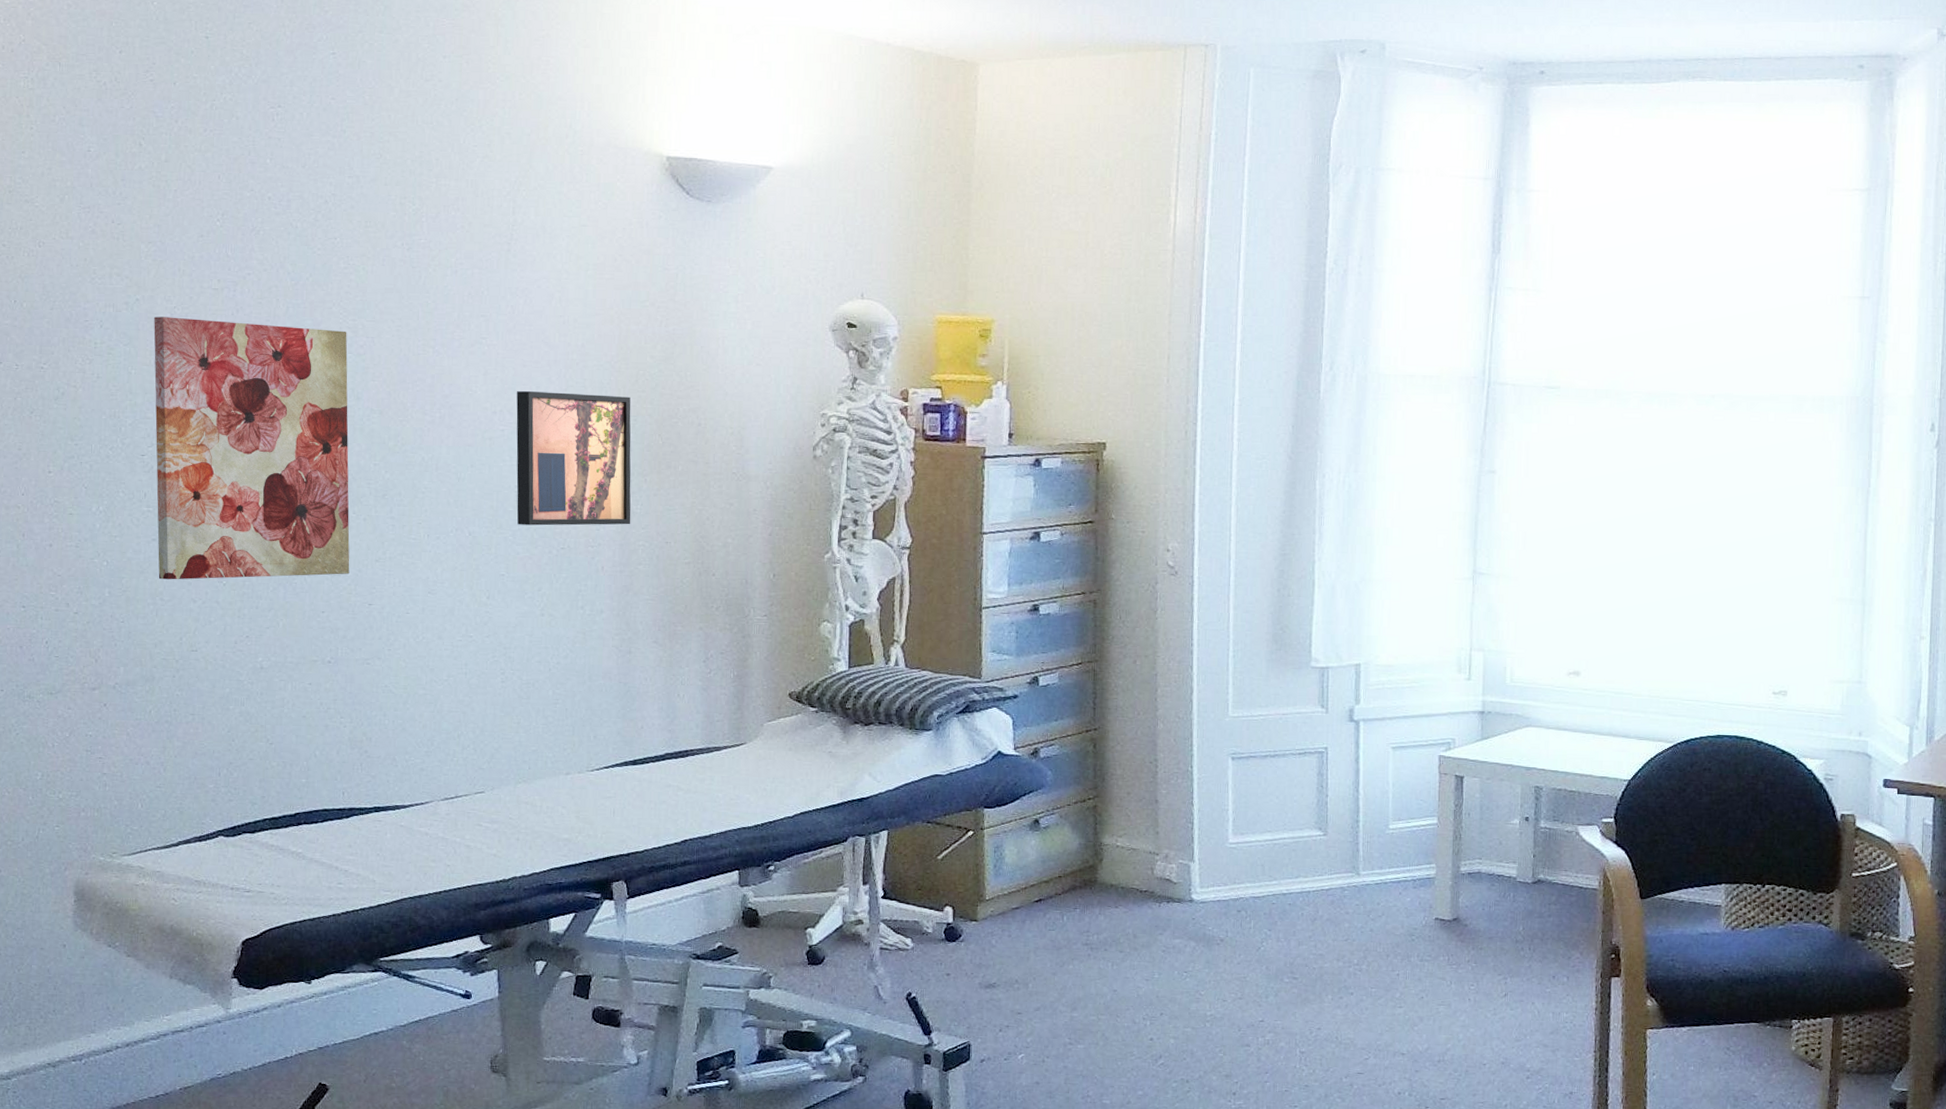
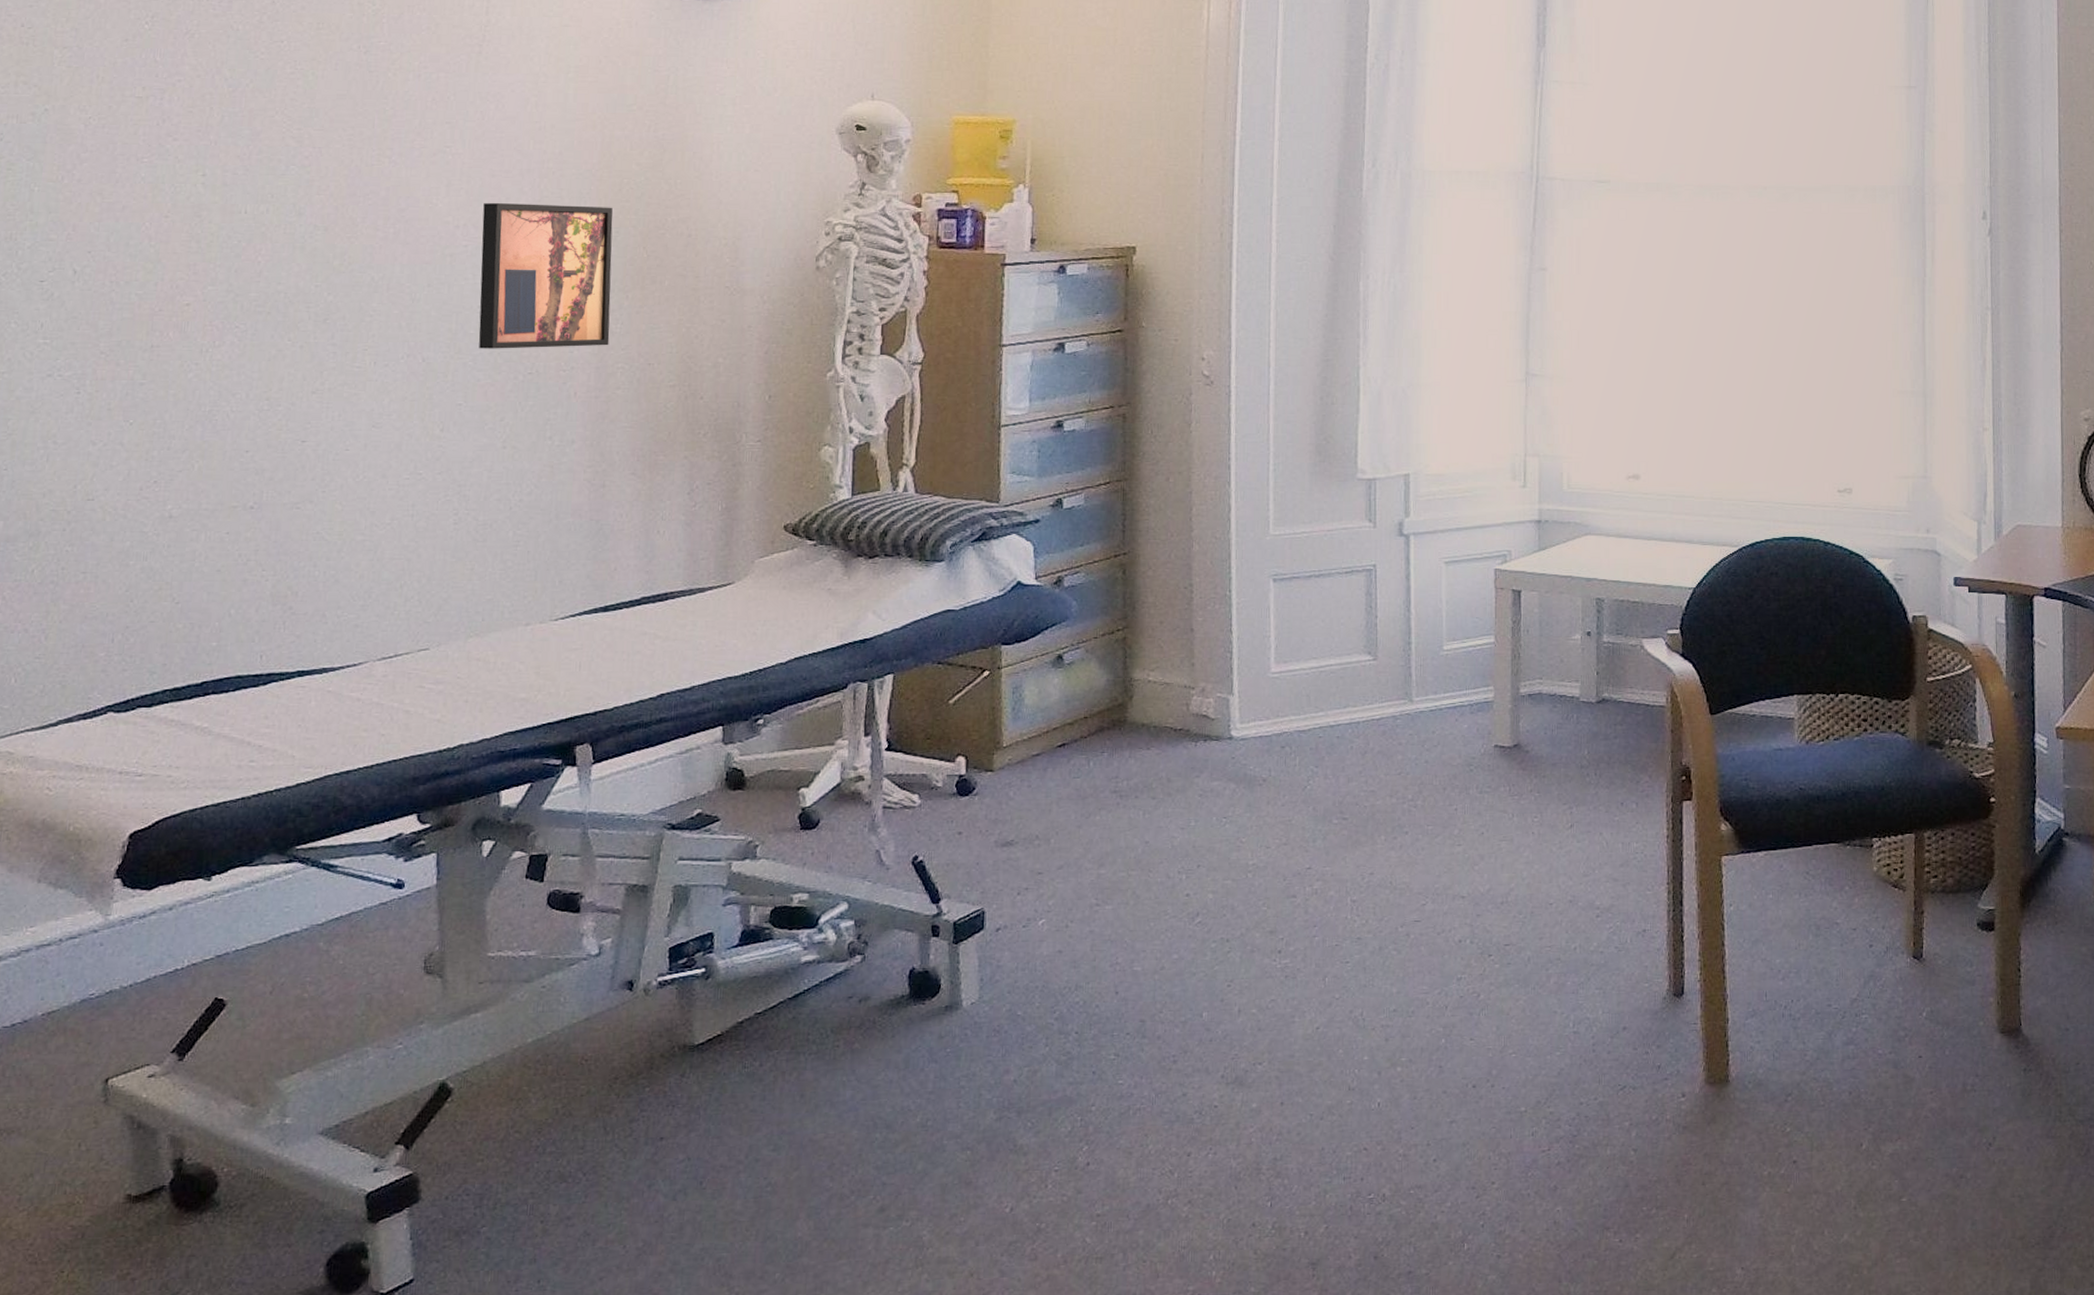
wall art: present [154,316,350,580] -> none [52,128,291,420]

